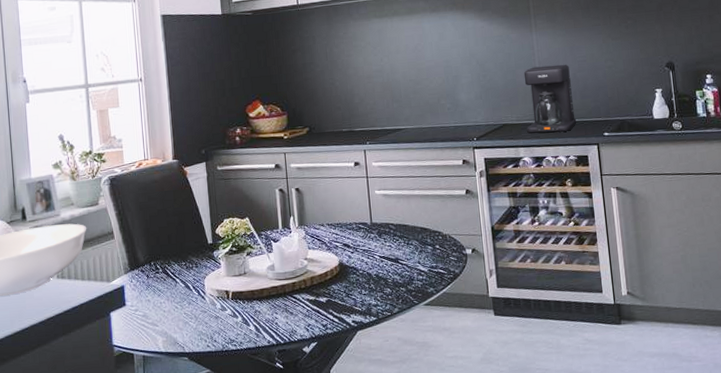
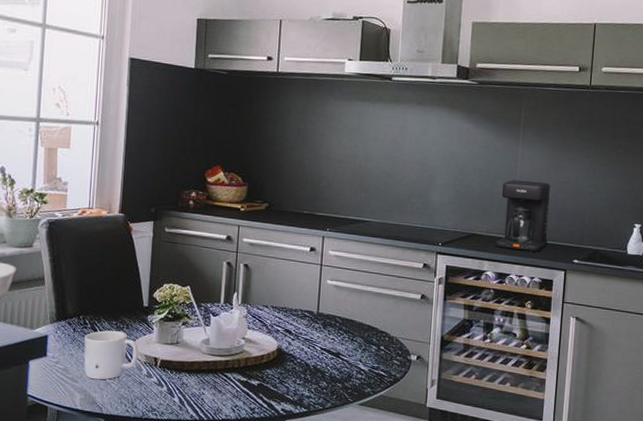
mug: none [157,270,211,321] -> present [83,330,139,380]

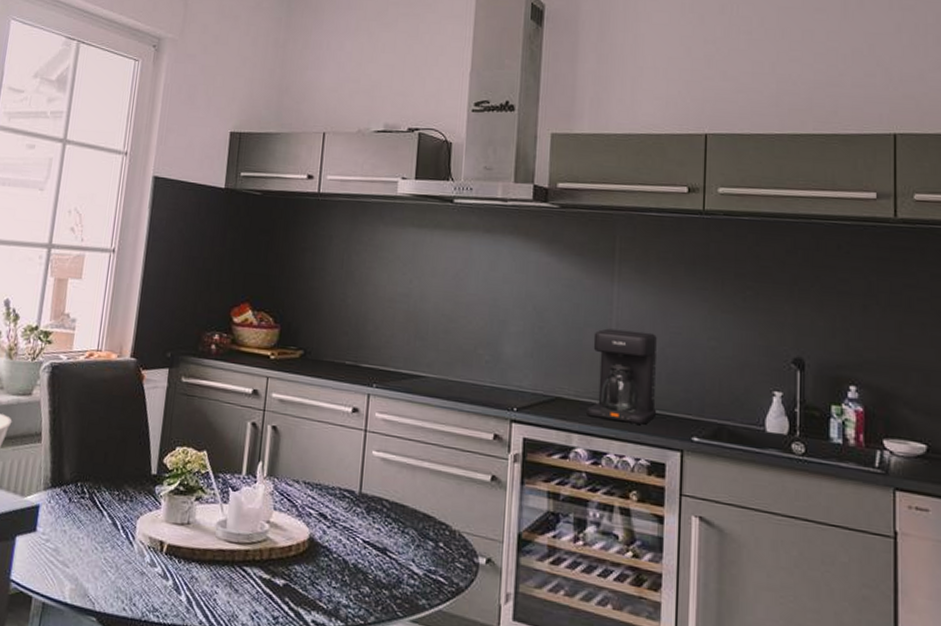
mug: present [83,330,139,380] -> none [77,502,143,567]

